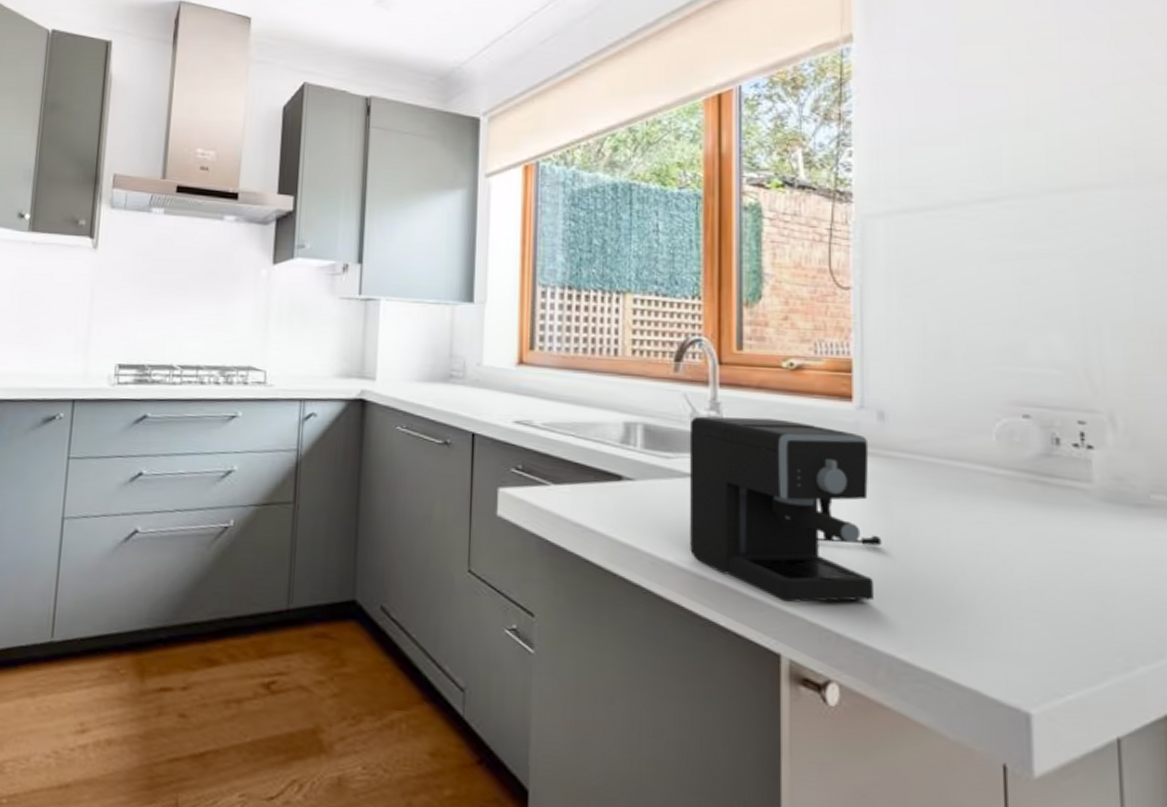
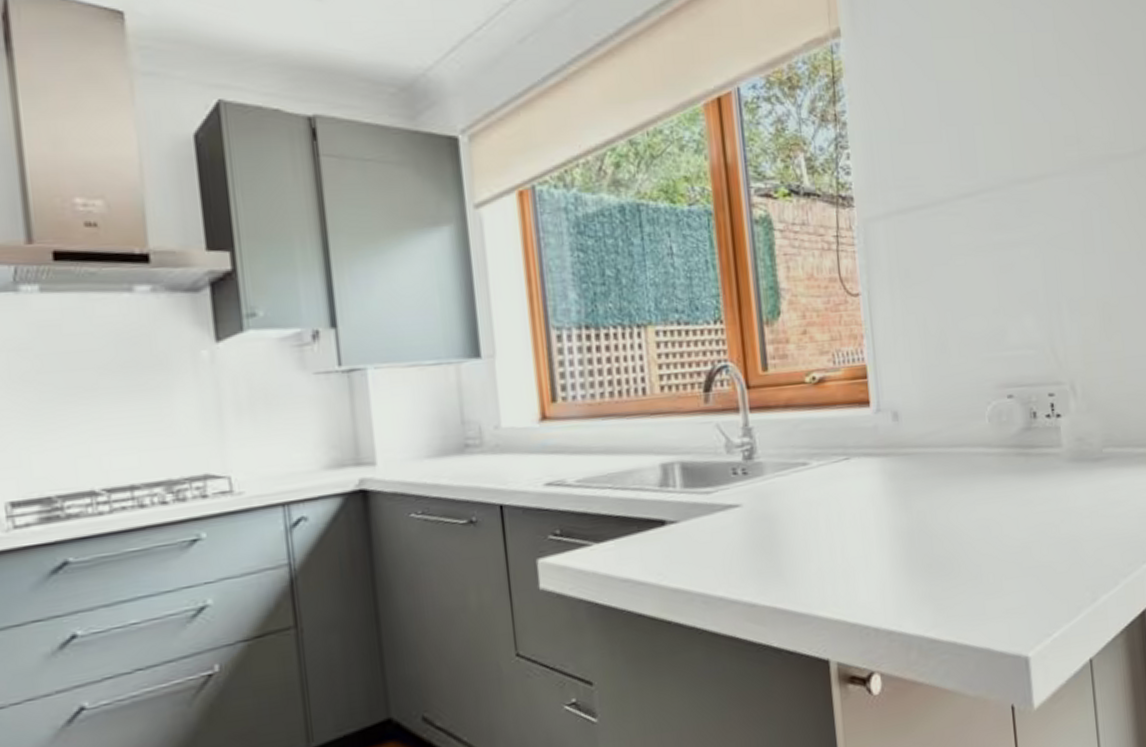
coffee maker: present [689,416,882,603] -> none [725,434,905,611]

